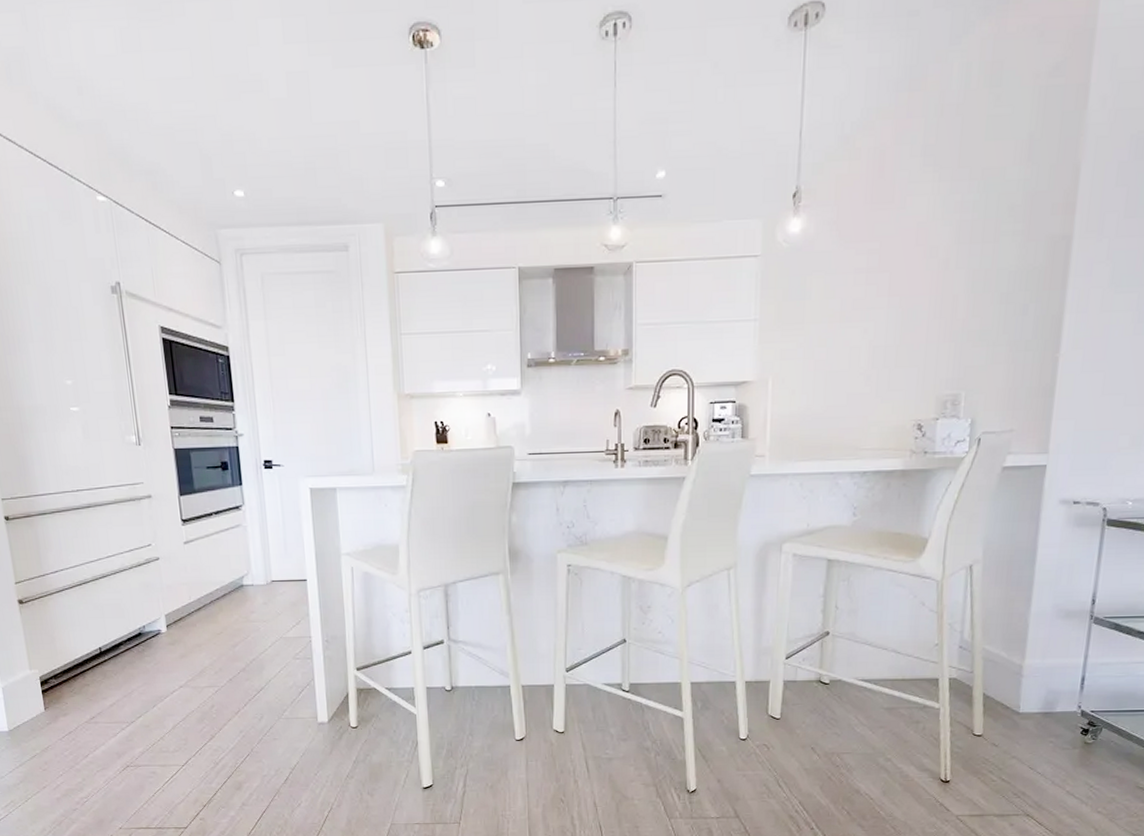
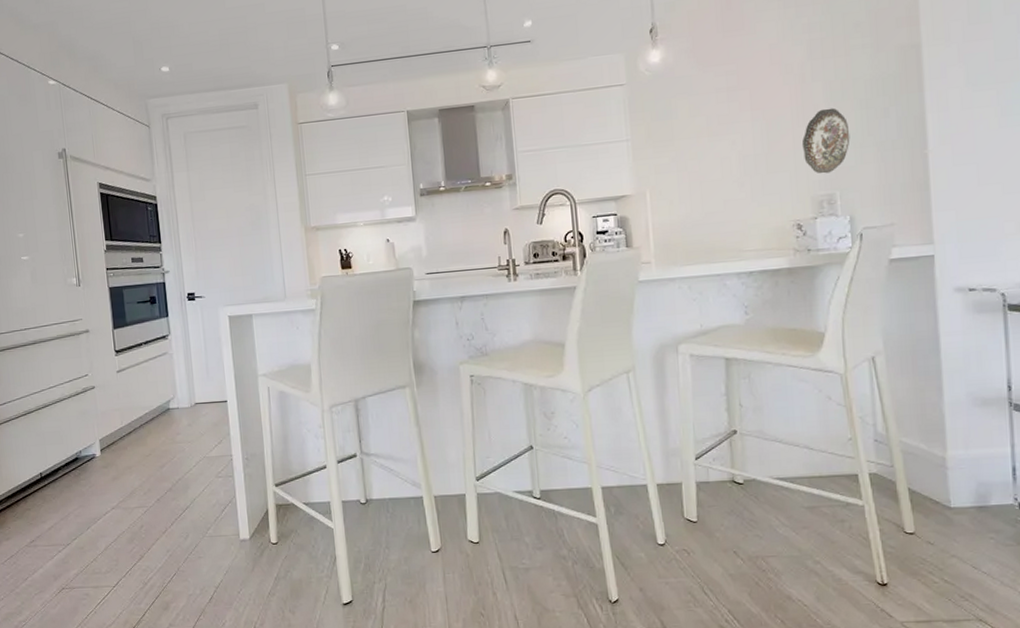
decorative plate: none [934,300,985,372] -> present [801,107,850,174]

